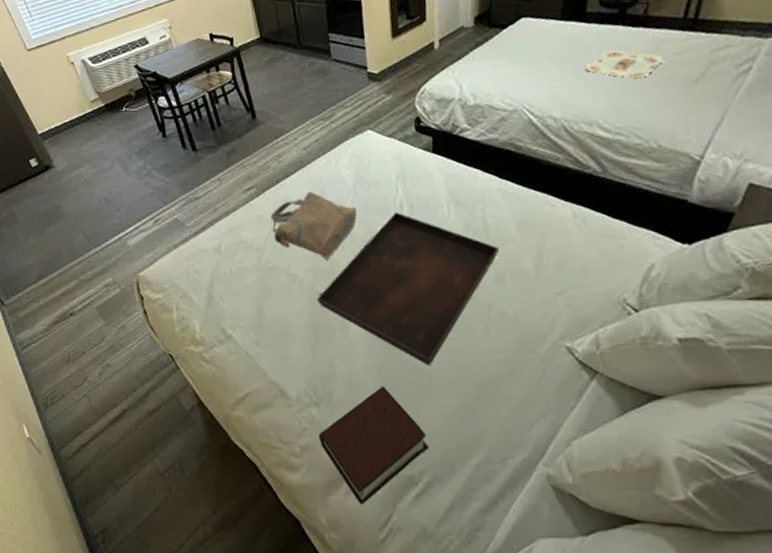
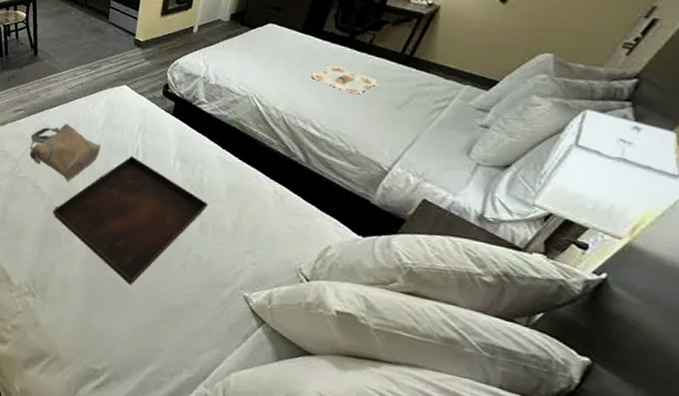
bible: present [318,385,429,505] -> none [28,292,115,383]

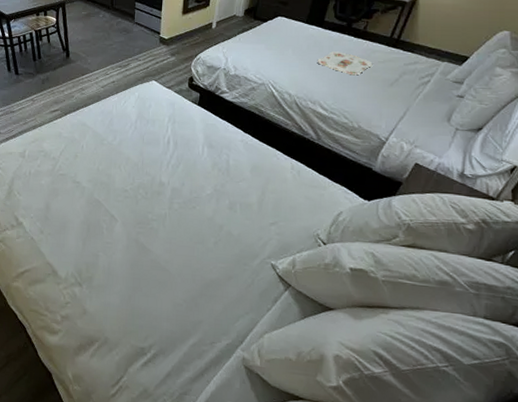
tote bag: present [29,123,100,181] -> none [68,120,134,175]
serving tray: present [53,156,208,285] -> none [94,146,235,265]

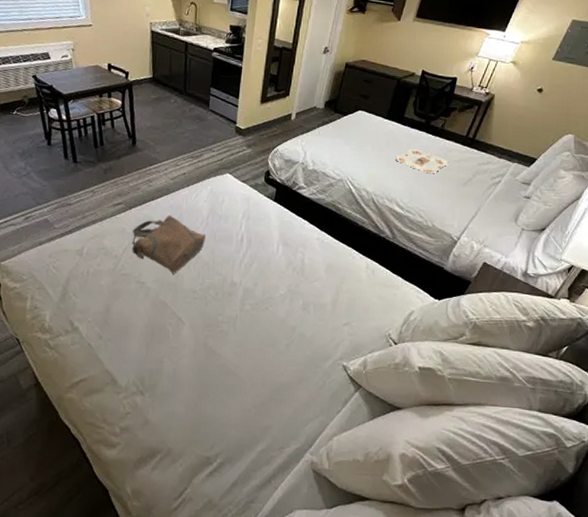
tote bag: none [68,120,134,175] -> present [132,215,205,274]

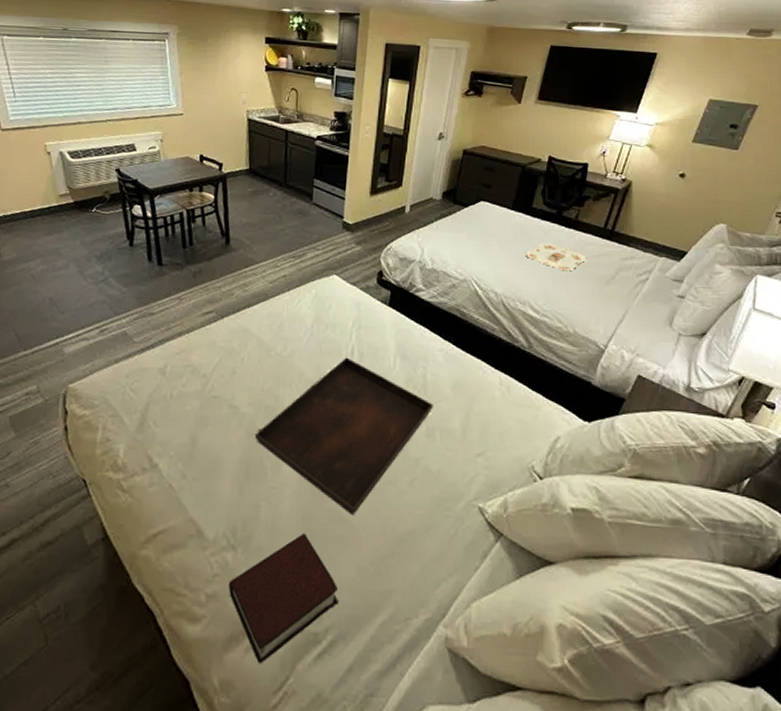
tote bag: present [132,215,205,274] -> none [223,324,310,396]
bible: none [138,382,227,478] -> present [228,532,338,664]
serving tray: none [159,243,309,369] -> present [255,357,433,515]

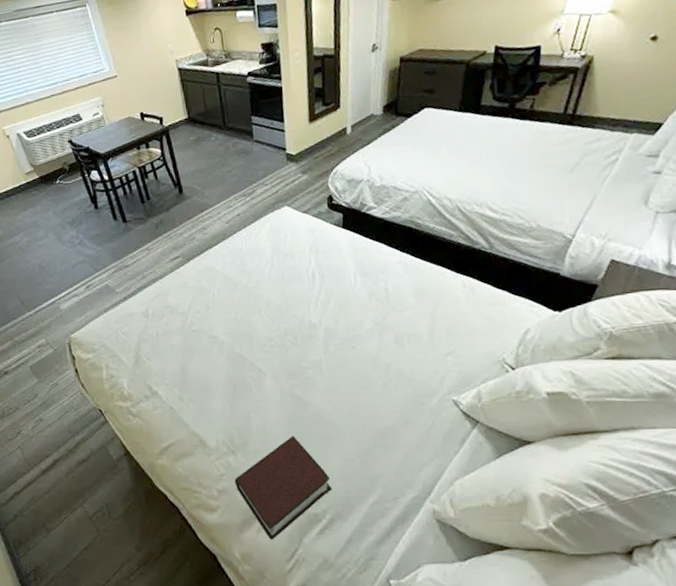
serving tray: present [255,357,433,515] -> none [236,281,398,417]
serving tray: present [525,243,587,272] -> none [478,139,546,166]

